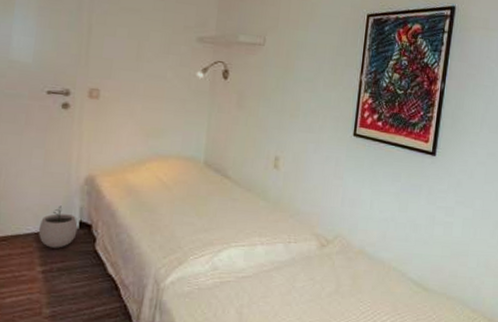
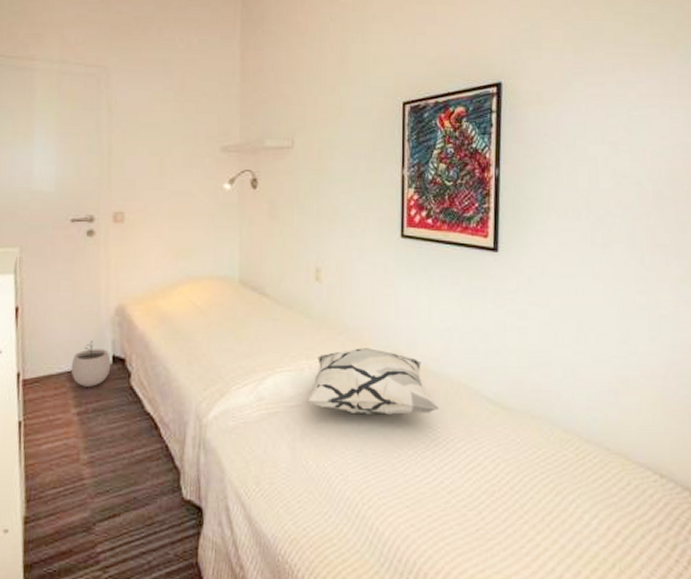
decorative pillow: none [256,230,371,290] -> present [307,348,439,415]

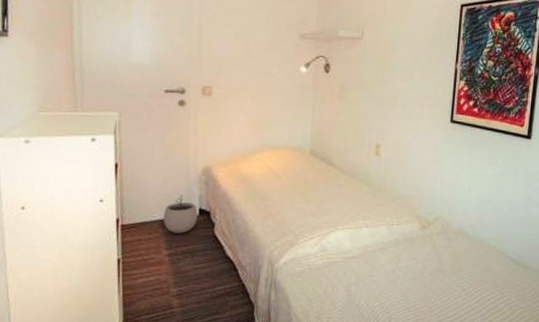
decorative pillow: present [307,348,439,415] -> none [362,213,471,268]

